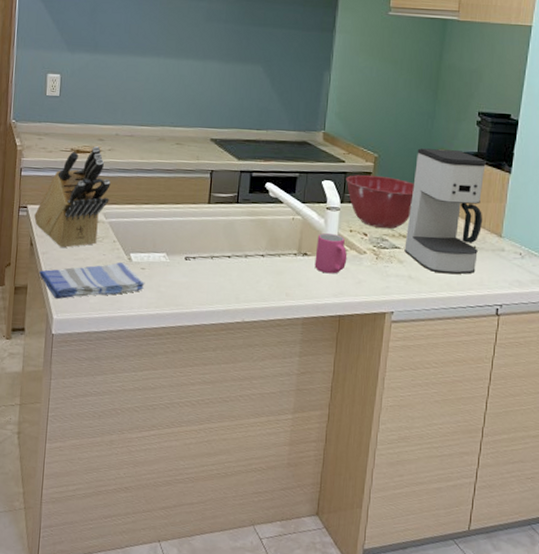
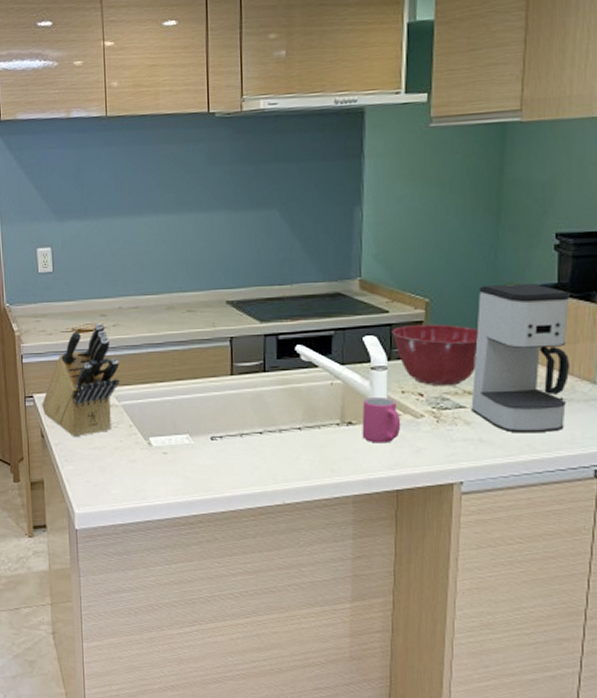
dish towel: present [38,261,145,300] -> none [53,447,169,493]

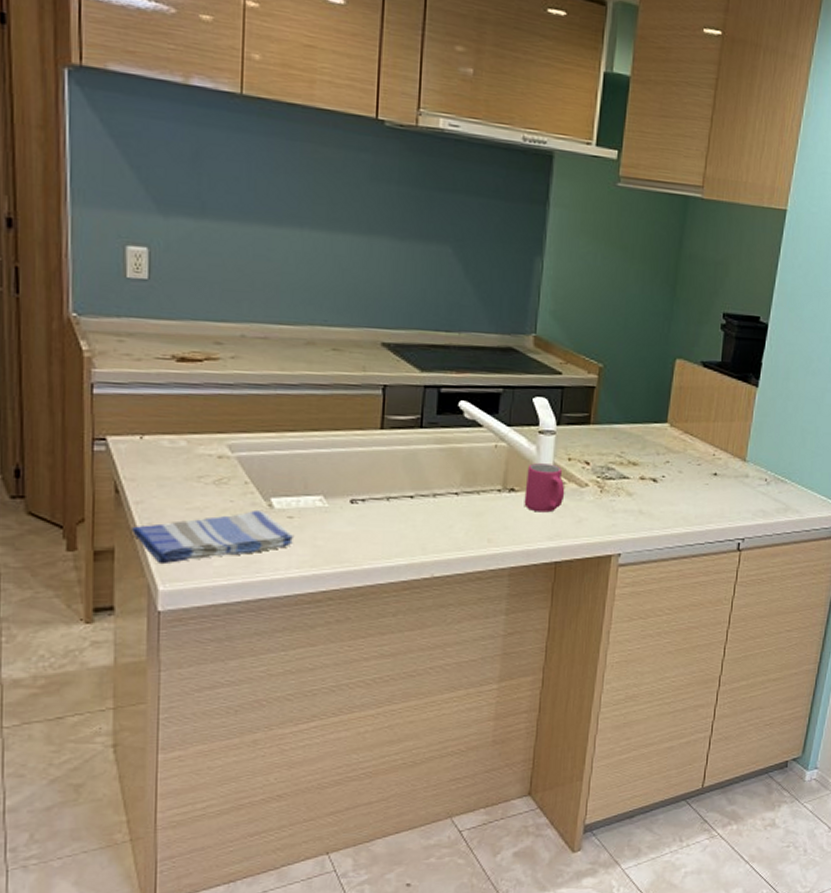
knife block: present [42,323,120,438] -> none [119,352,236,495]
dish towel: none [53,447,169,493] -> present [130,509,295,565]
mixing bowl: present [391,324,478,387] -> none [563,390,647,456]
coffee maker: present [471,284,571,433] -> none [634,356,731,506]

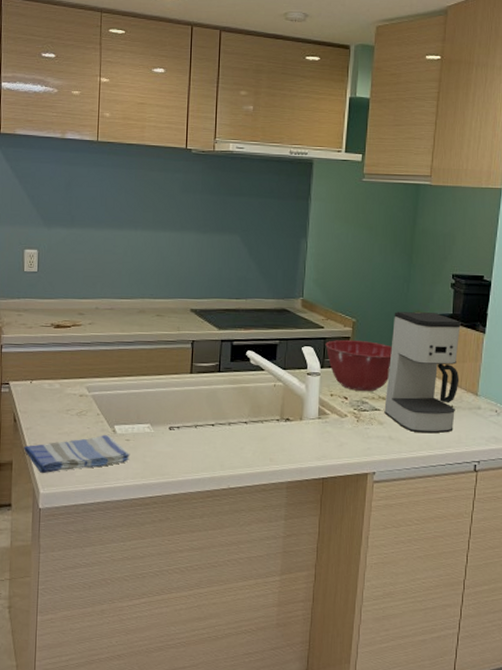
mug: present [524,463,565,513] -> none [297,398,329,438]
mixing bowl: none [563,390,647,456] -> present [325,340,392,392]
coffee maker: none [634,356,731,506] -> present [384,312,461,433]

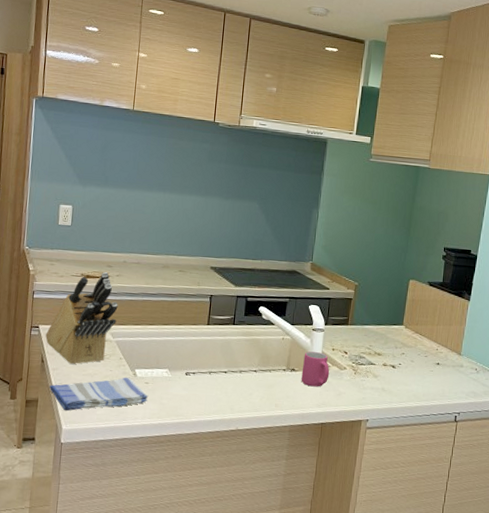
knife block: none [17,321,92,423] -> present [45,272,118,365]
mug: none [297,398,329,438] -> present [301,351,330,387]
mixing bowl: present [325,340,392,392] -> none [330,300,388,348]
coffee maker: present [384,312,461,433] -> none [379,278,449,387]

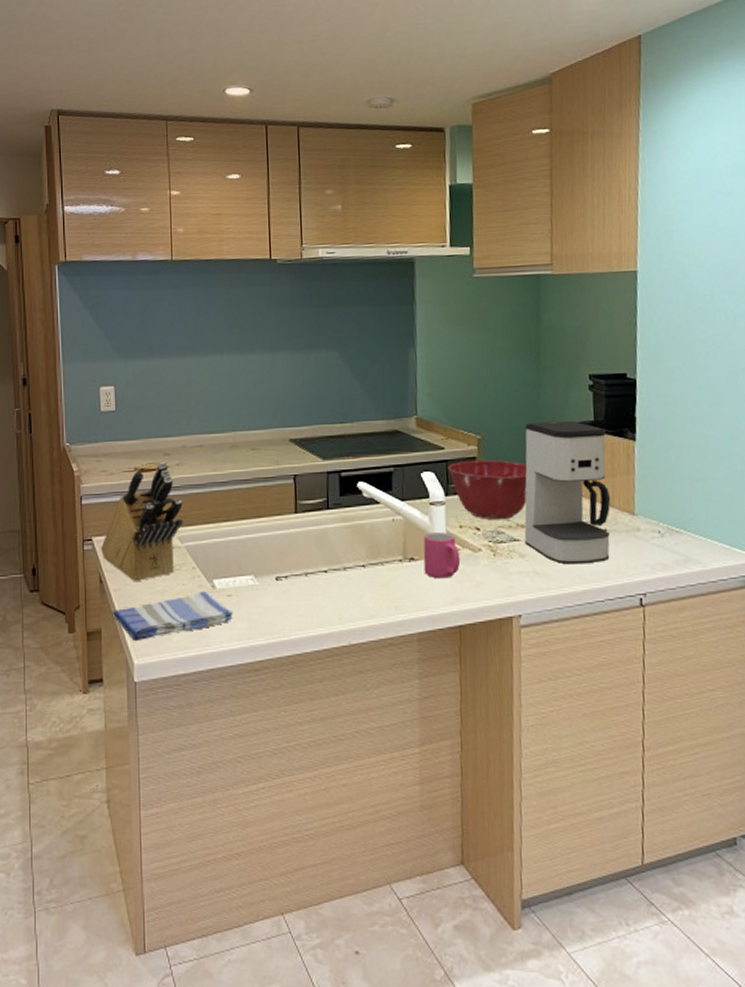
mixing bowl: none [330,300,388,348] -> present [447,460,528,520]
coffee maker: none [379,278,449,387] -> present [524,421,611,564]

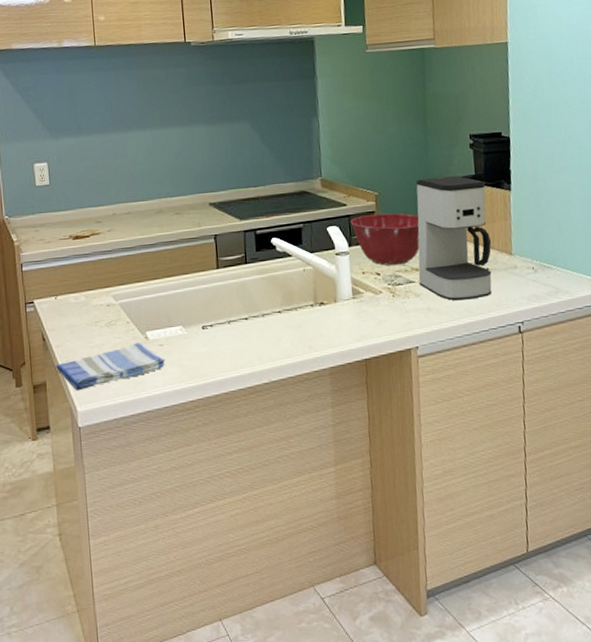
knife block: present [101,462,183,582] -> none [42,229,117,338]
mug: present [423,532,461,579] -> none [331,278,365,320]

